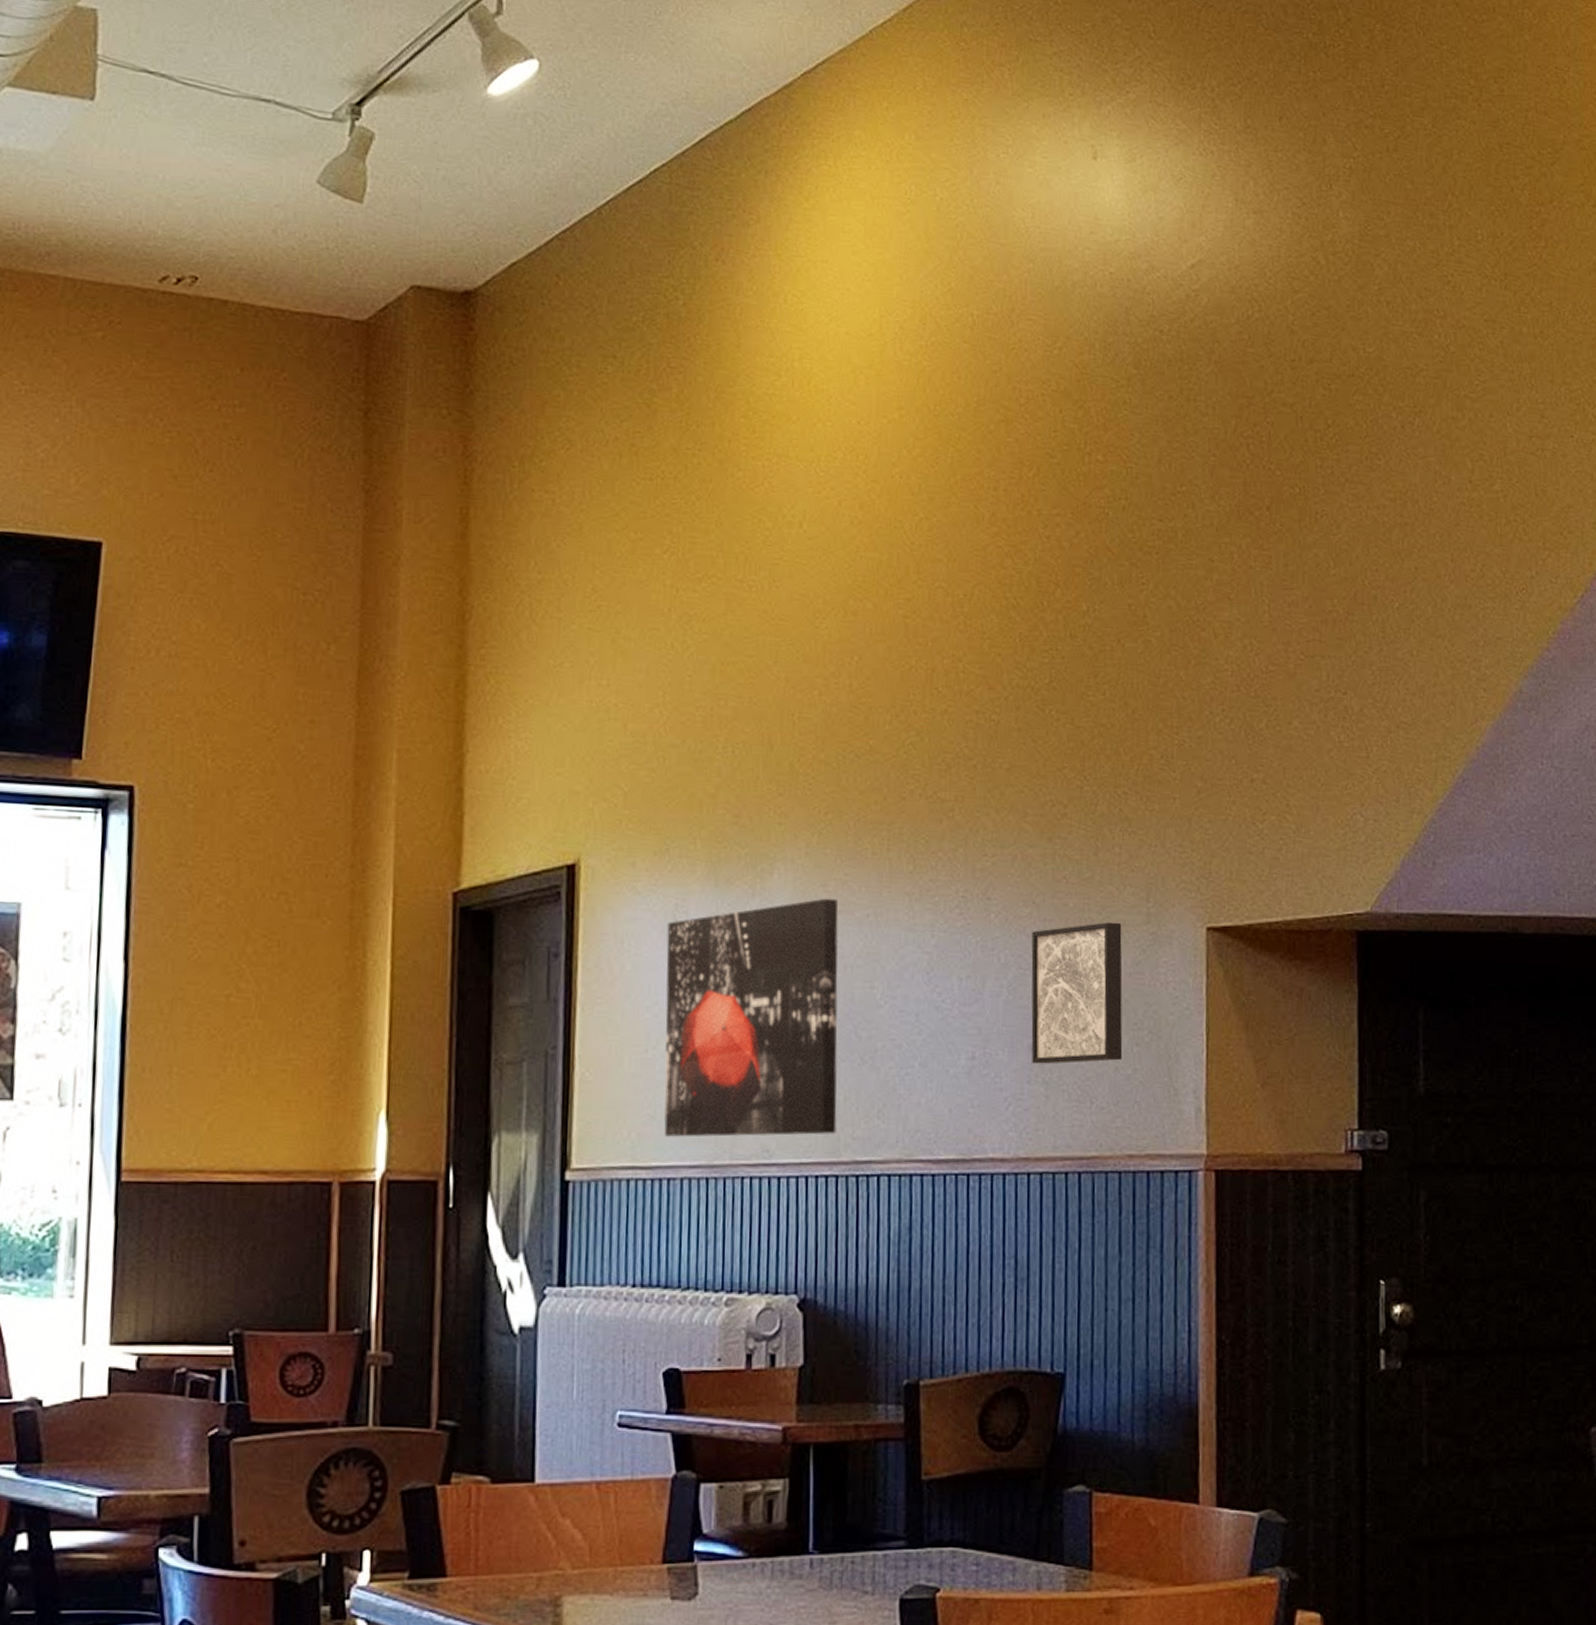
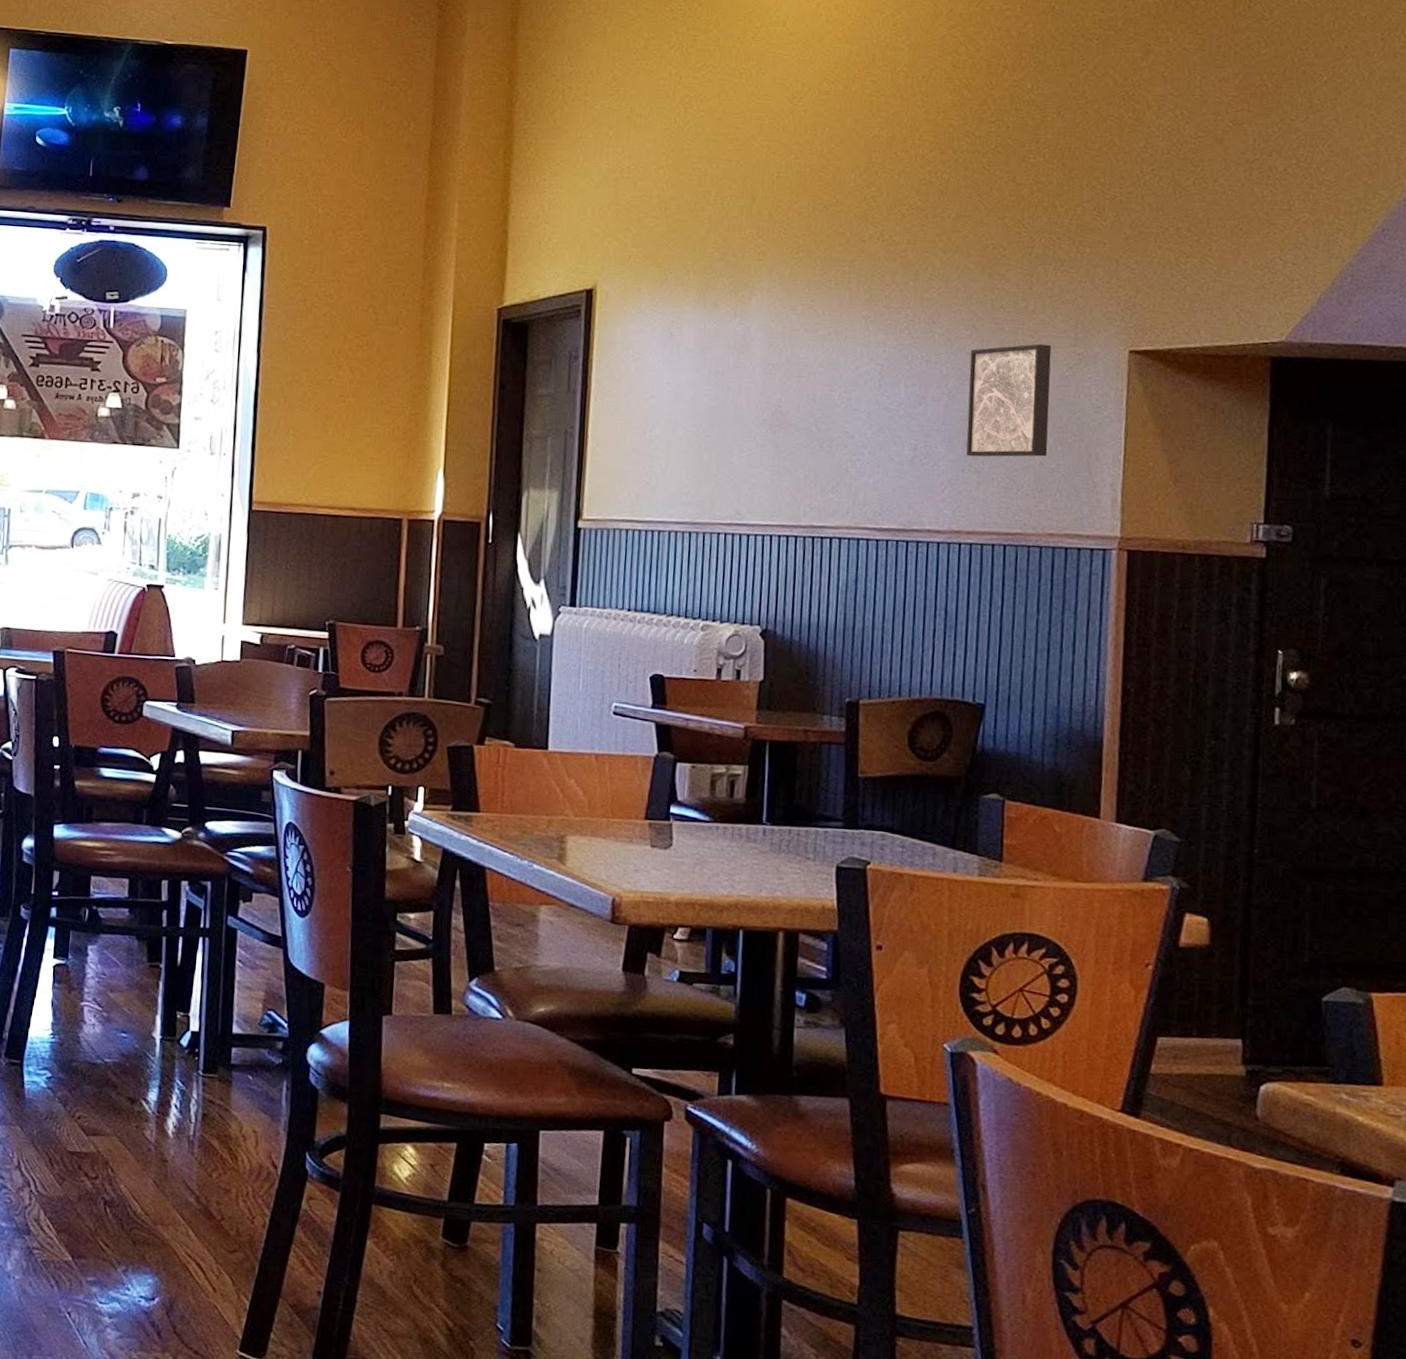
wall art: present [664,898,839,1137] -> none [656,319,805,504]

